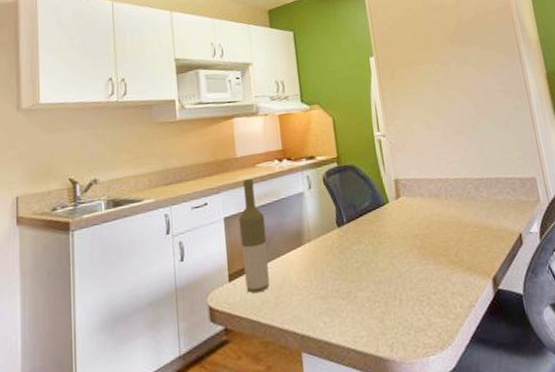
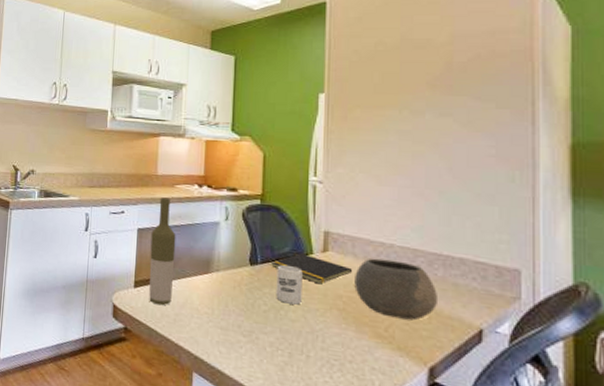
notepad: none [355,204,423,230] -> present [271,253,353,284]
cup: none [361,218,387,256] -> present [276,264,303,305]
bowl: none [424,191,488,243] -> present [354,258,437,321]

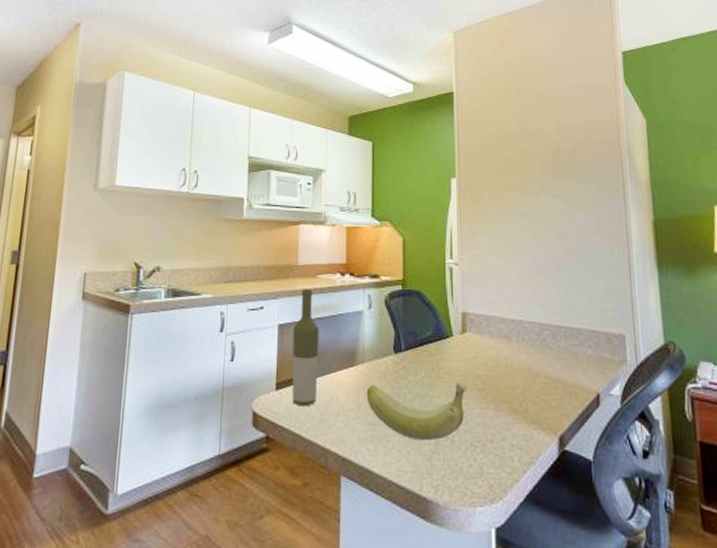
banana: none [220,292,327,353] -> present [366,382,468,441]
notepad: present [271,253,353,284] -> none [414,336,489,366]
cup: present [276,264,303,305] -> none [420,349,445,390]
bowl: present [354,258,437,321] -> none [491,335,562,392]

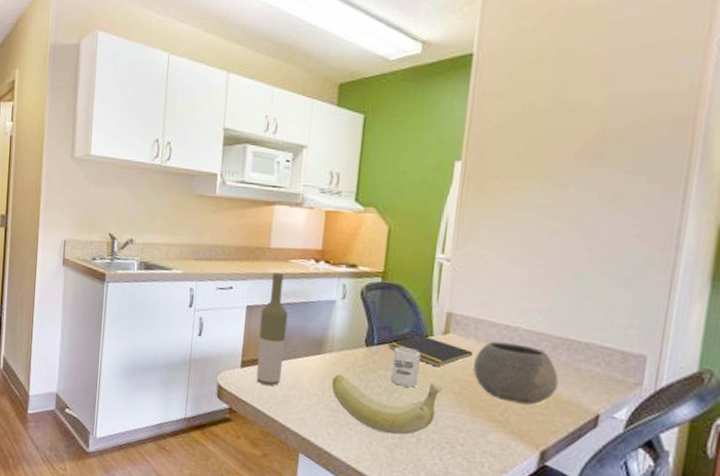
notepad: none [414,336,489,366] -> present [388,335,474,367]
cup: none [420,349,445,390] -> present [390,346,421,388]
bowl: none [491,335,562,392] -> present [473,341,558,405]

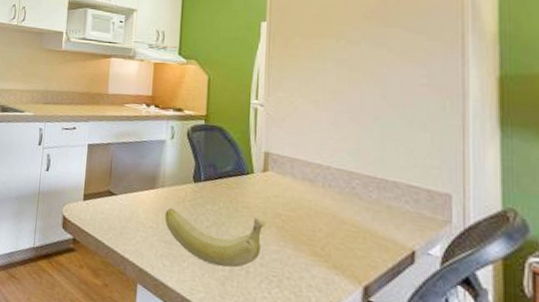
bottle: present [256,272,288,387] -> none [97,115,125,219]
notepad: present [388,335,474,367] -> none [214,172,292,203]
cup: present [390,346,421,388] -> none [218,182,244,222]
bowl: present [473,341,558,405] -> none [293,179,372,240]

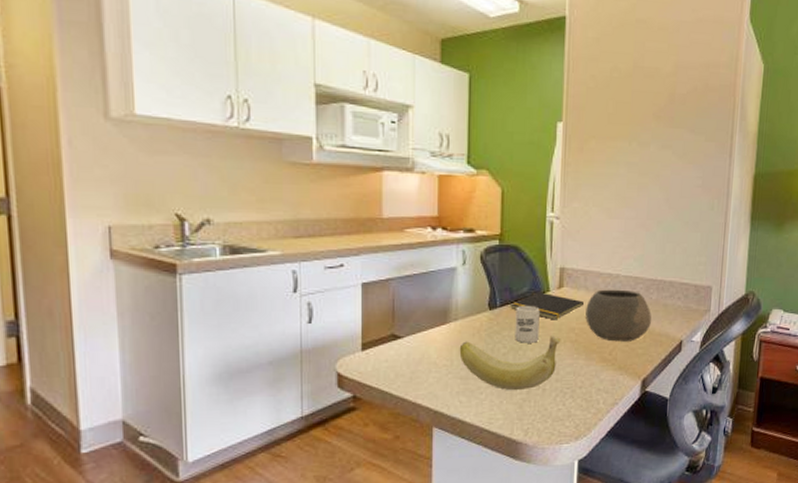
notepad: none [214,172,292,203] -> present [510,292,585,320]
cup: none [218,182,244,222] -> present [515,305,540,343]
bowl: none [293,179,372,240] -> present [585,289,651,342]

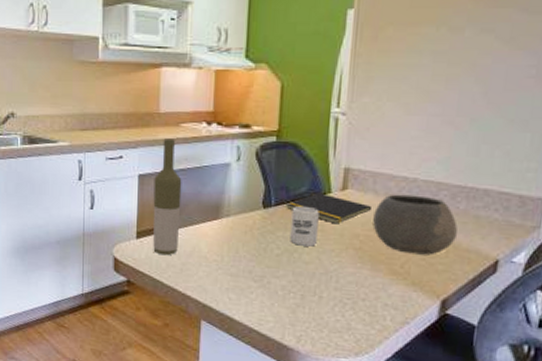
bottle: none [379,244,409,366] -> present [152,138,182,256]
banana: present [459,336,561,391] -> none [230,238,343,295]

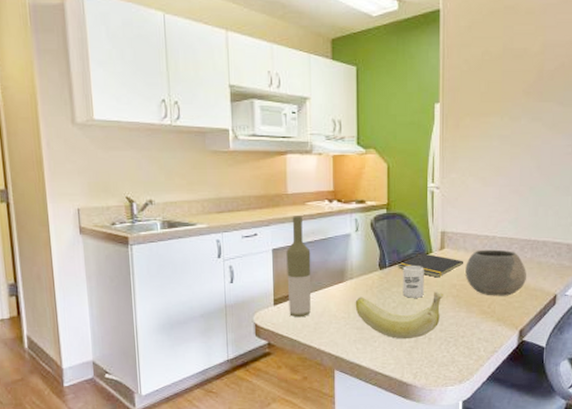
banana: none [230,238,343,295] -> present [355,291,444,340]

